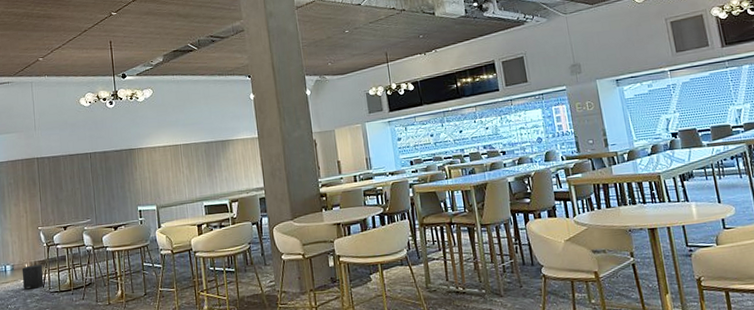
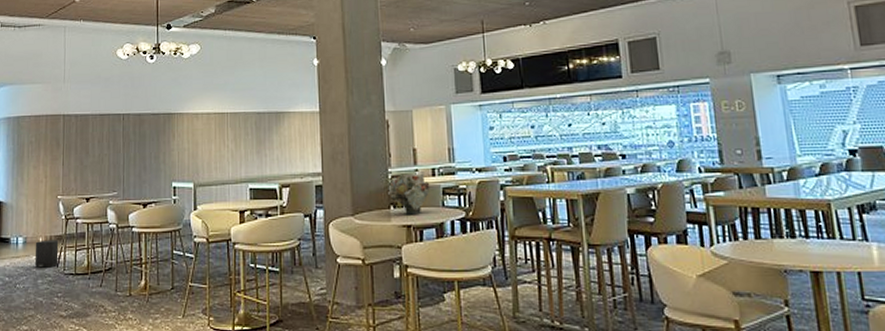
flower arrangement: none [318,179,354,216] -> present [386,171,430,215]

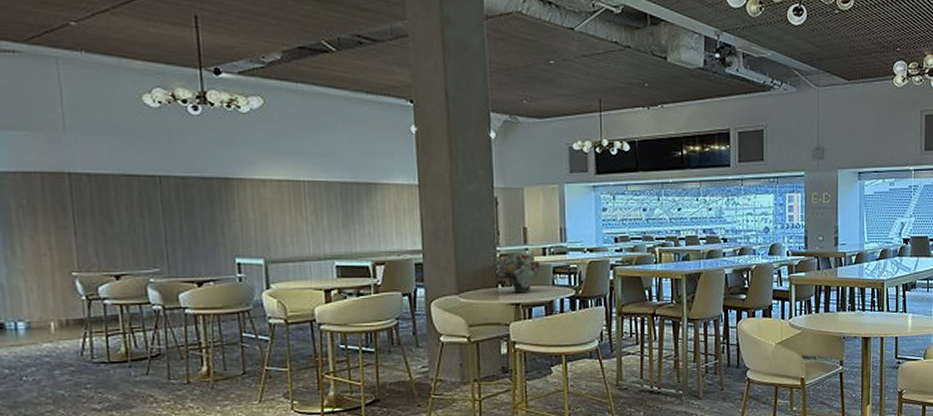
pedal bin: present [34,239,59,268] -> none [44,324,83,357]

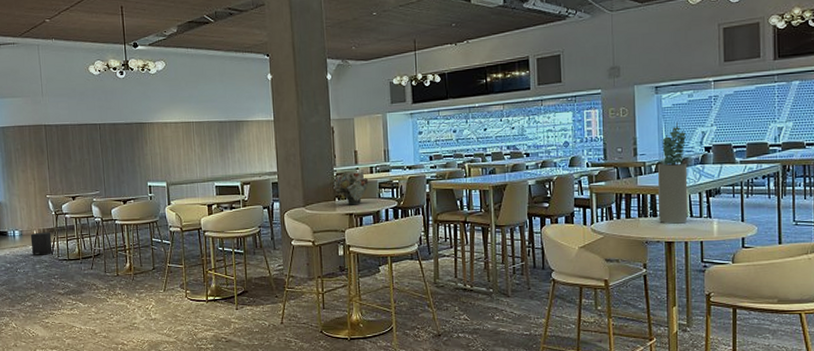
pedal bin: none [44,324,83,357] -> present [30,232,53,255]
vase: none [857,211,886,319] -> present [657,122,688,224]

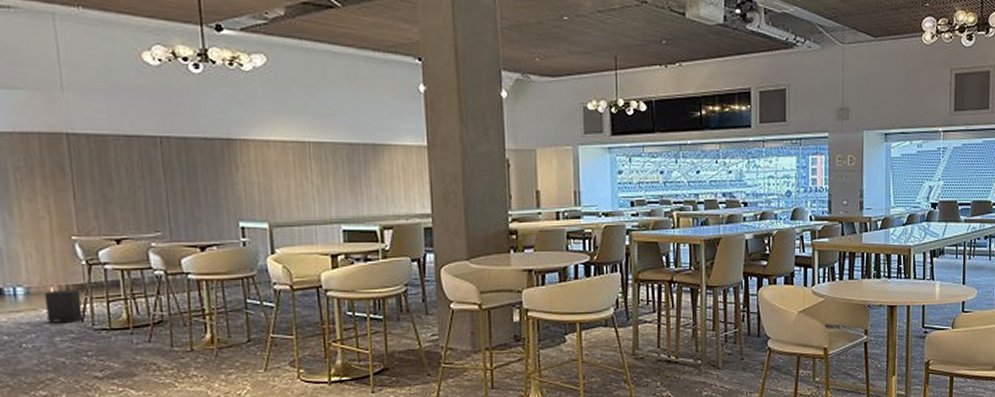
flower arrangement: present [332,170,369,206] -> none [506,215,554,259]
vase: present [657,122,688,224] -> none [882,174,913,286]

